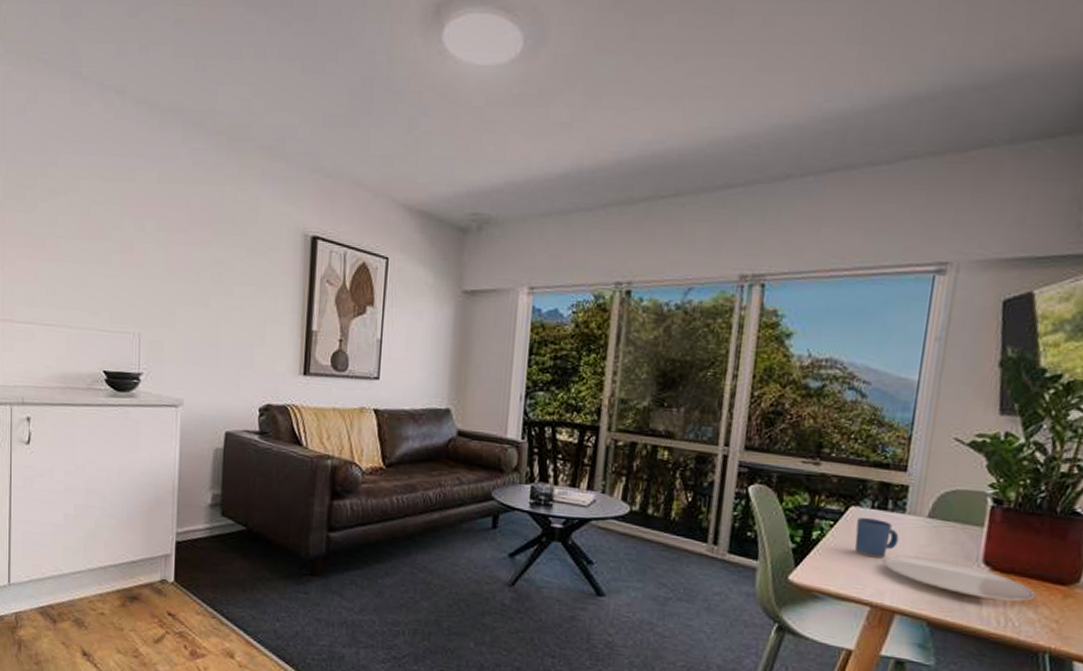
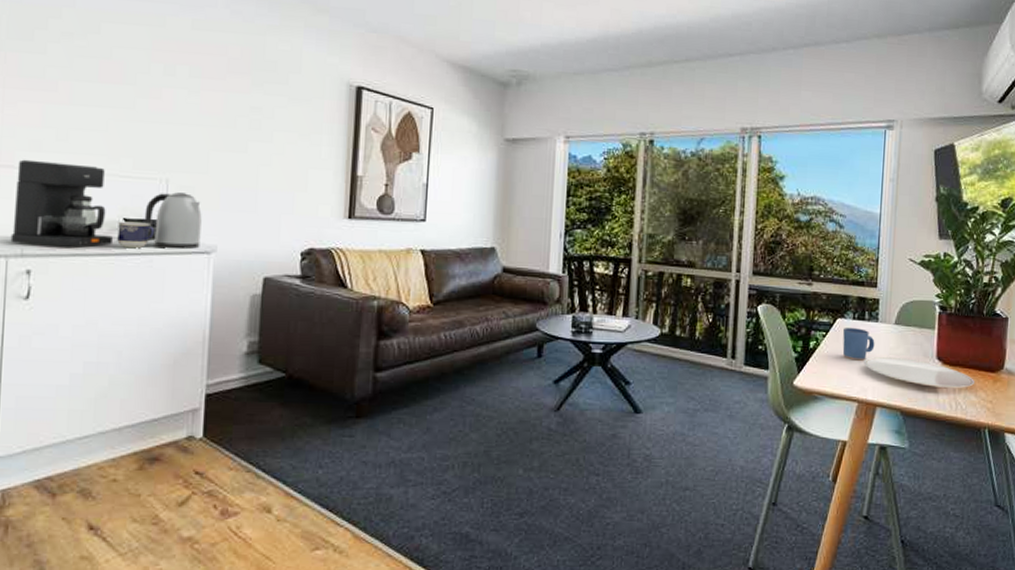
coffee maker: none [13,314,95,398] -> present [10,159,113,249]
cup: none [99,373,130,401] -> present [117,221,155,249]
kettle: none [121,346,170,403] -> present [144,192,202,250]

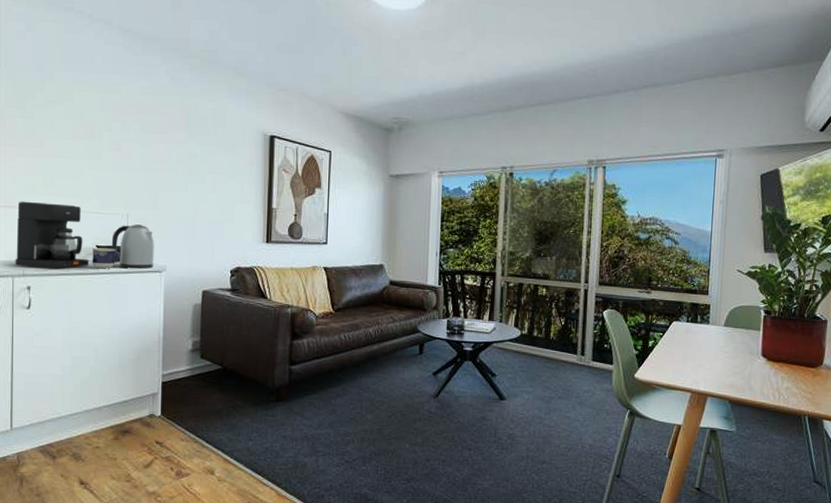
mug: present [842,328,875,361] -> none [677,329,706,357]
plate: present [863,357,975,389] -> none [696,354,797,382]

